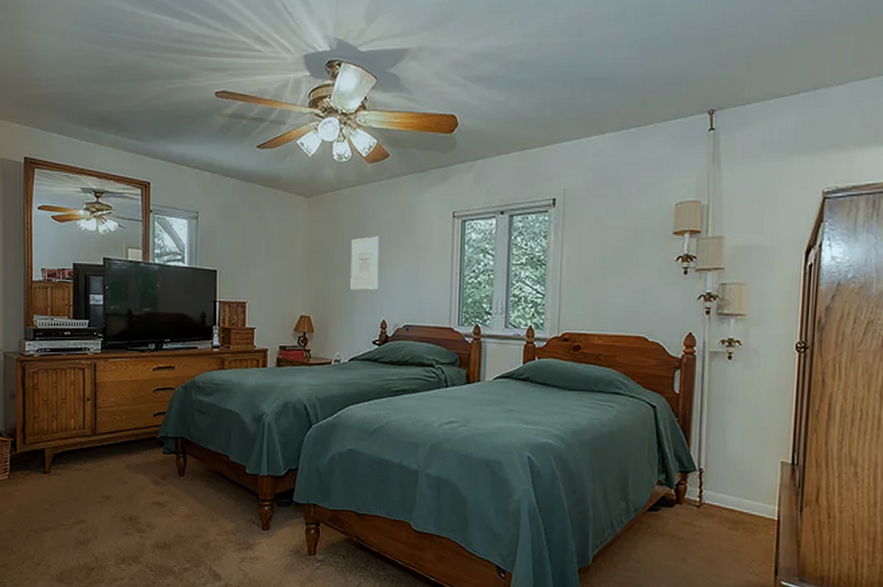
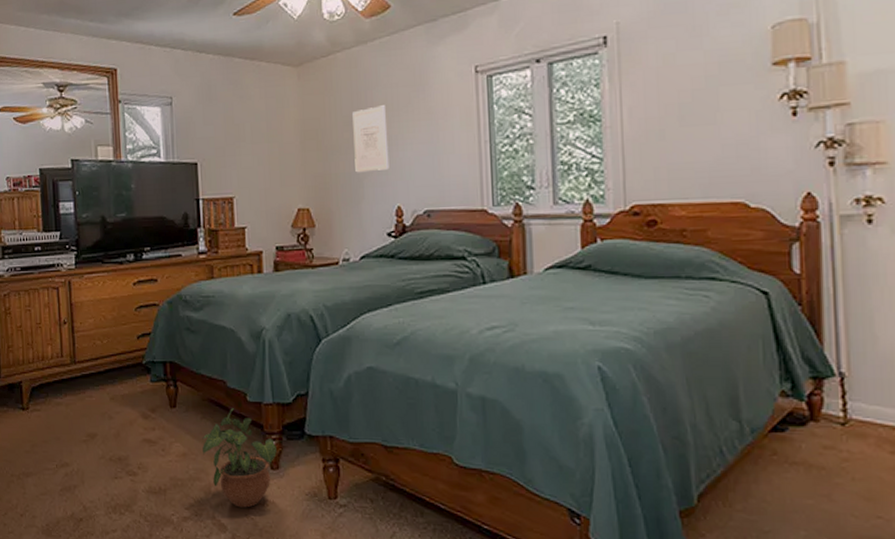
potted plant: none [205,478,268,561] -> present [202,408,277,508]

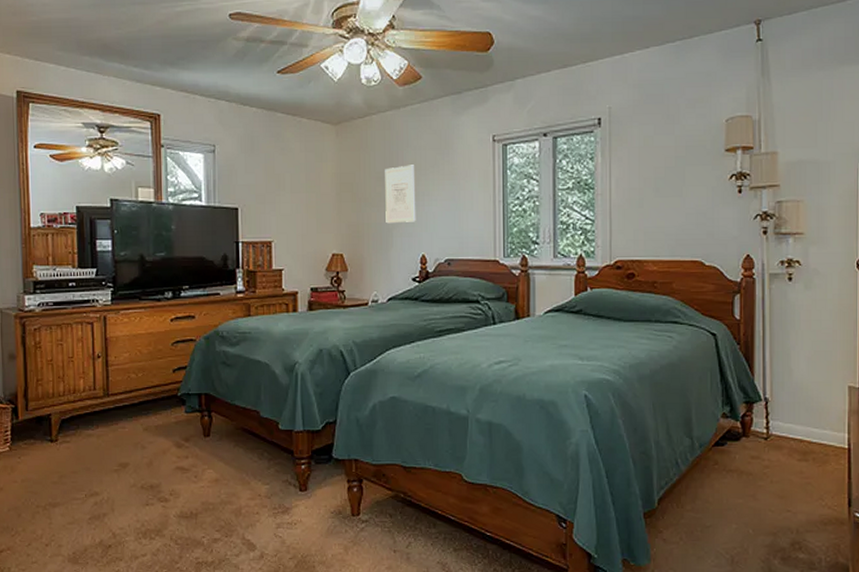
potted plant: present [202,408,277,508] -> none [234,436,305,527]

